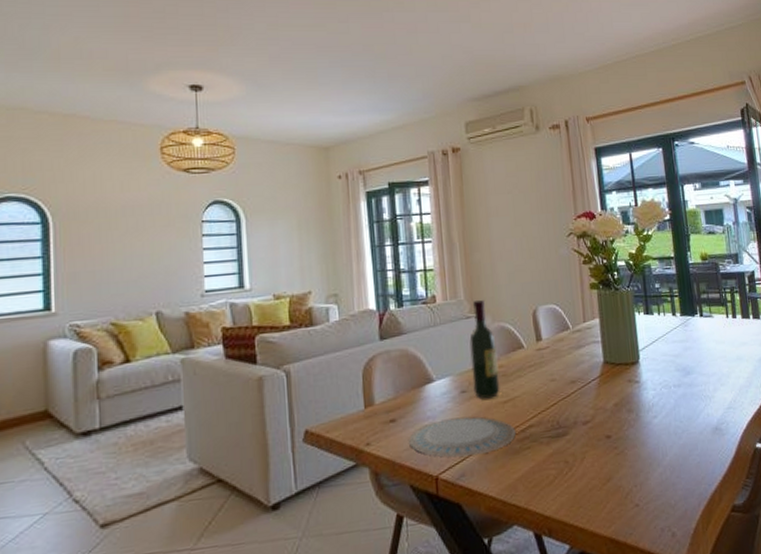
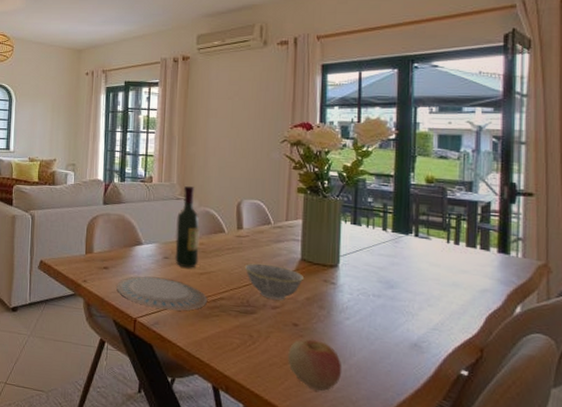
bowl: none [549,374,609,415] -> present [244,263,303,301]
apple: none [605,448,659,505] -> present [288,338,342,391]

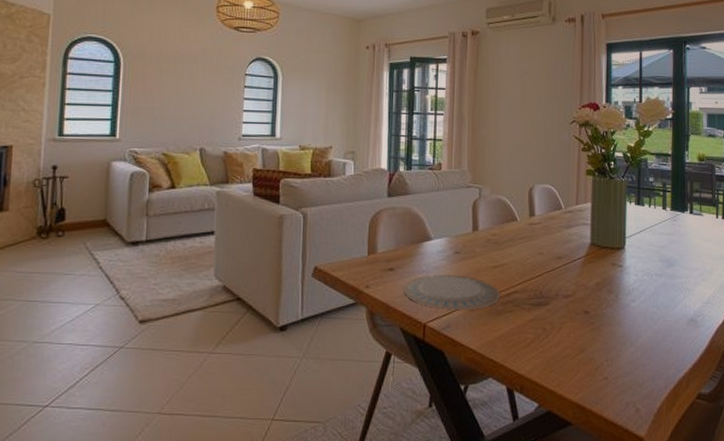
wine bottle: present [175,185,200,268] -> none [466,171,492,262]
bowl: present [244,263,303,301] -> none [537,251,593,289]
apple: present [288,338,342,391] -> none [580,325,630,378]

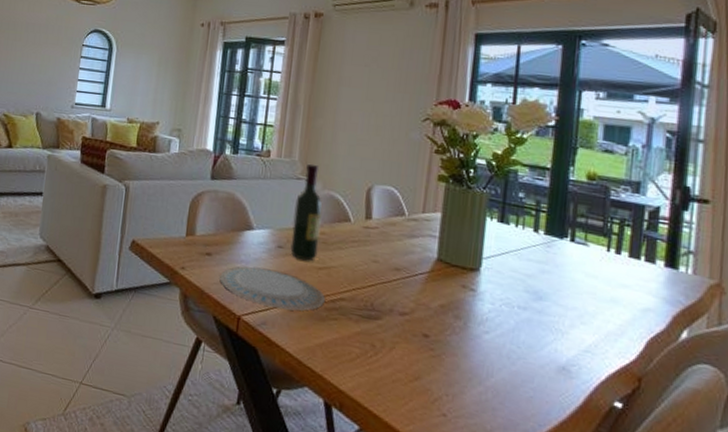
wine bottle: none [466,171,492,262] -> present [290,163,323,261]

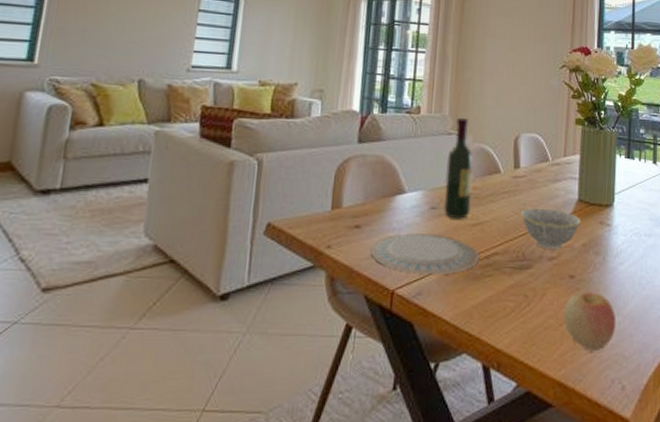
bowl: none [370,259,439,306] -> present [520,207,580,251]
apple: none [414,352,477,416] -> present [564,291,617,352]

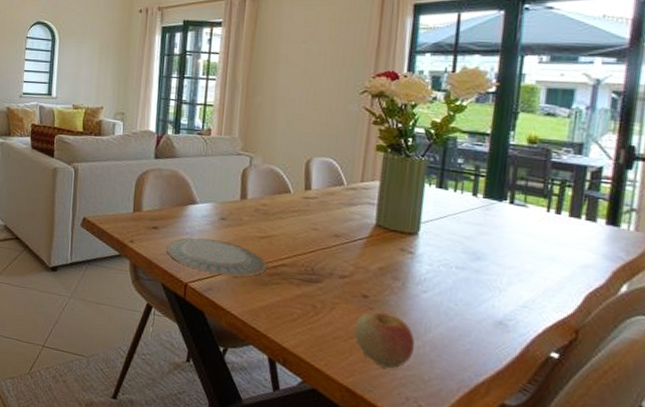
wine bottle: present [443,117,474,219] -> none [233,139,263,231]
bowl: present [520,207,580,251] -> none [310,227,377,270]

